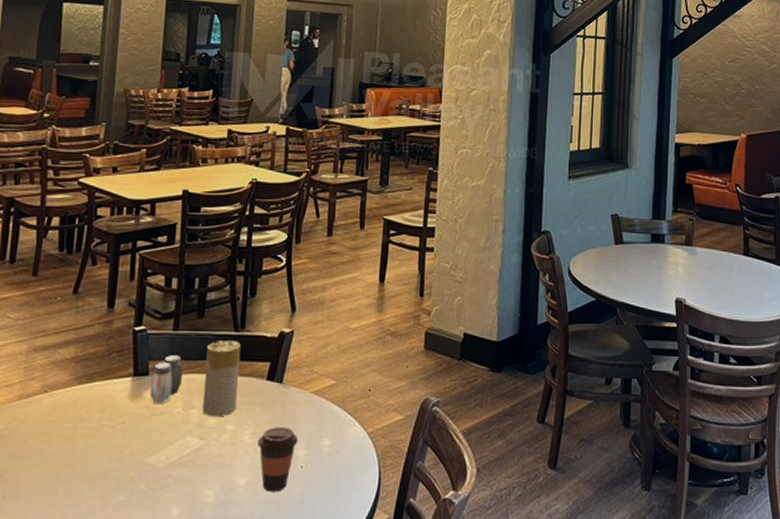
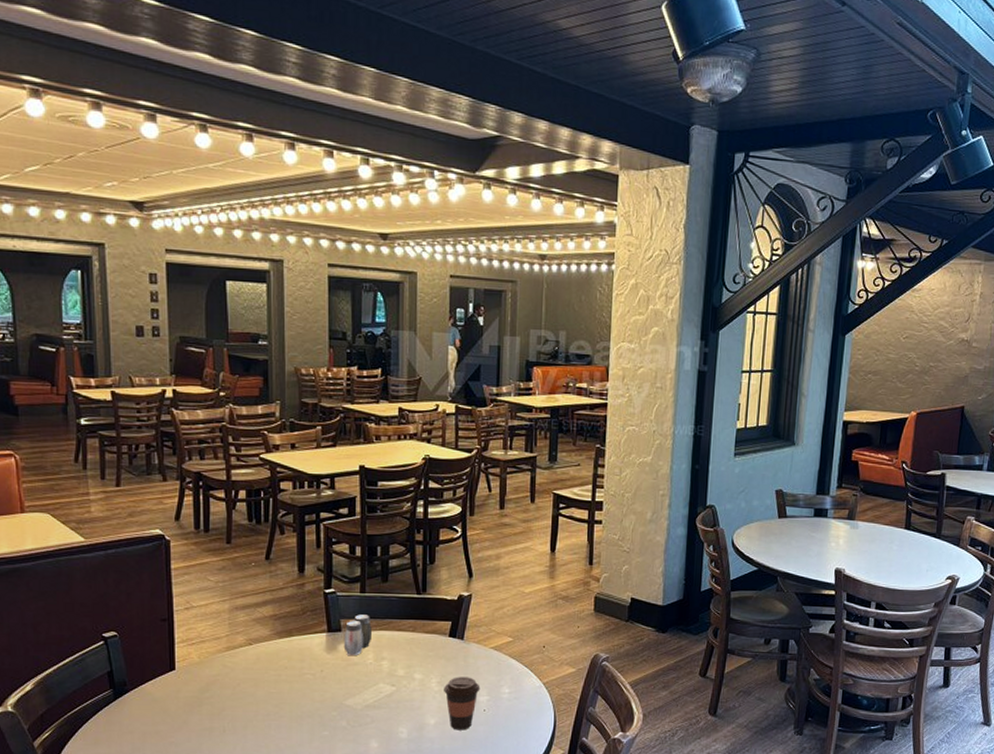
candle: present [202,341,241,417] -> none [392,602,424,668]

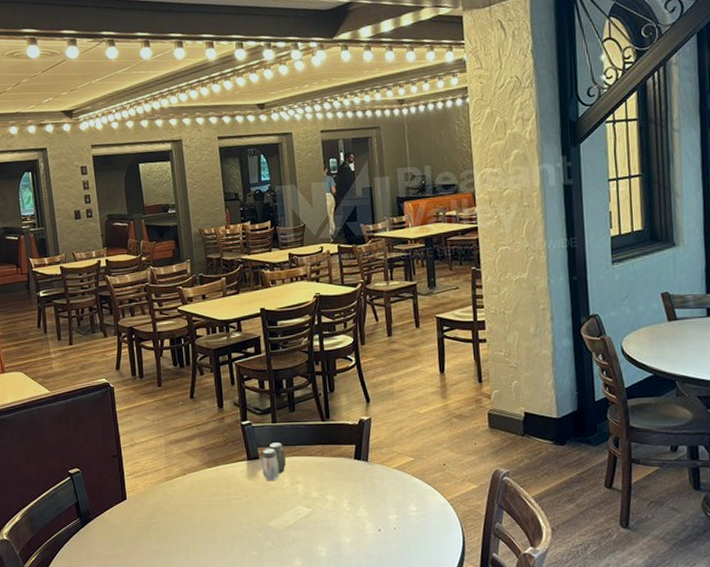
coffee cup: present [443,677,481,730] -> none [354,497,389,548]

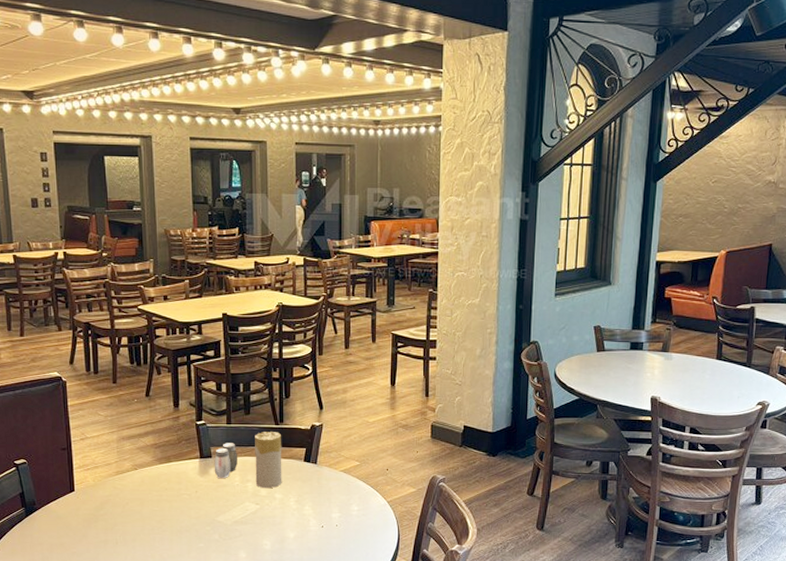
candle: none [301,429,333,490] -> present [255,432,282,489]

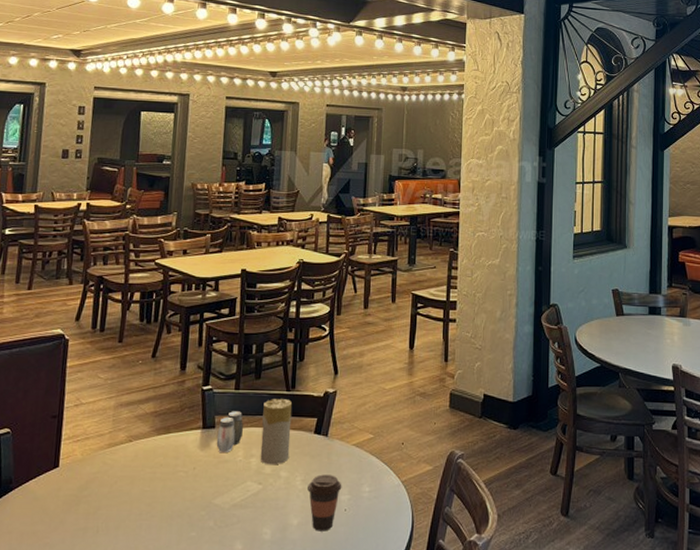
coffee cup: none [300,496,333,543] -> present [306,474,342,532]

